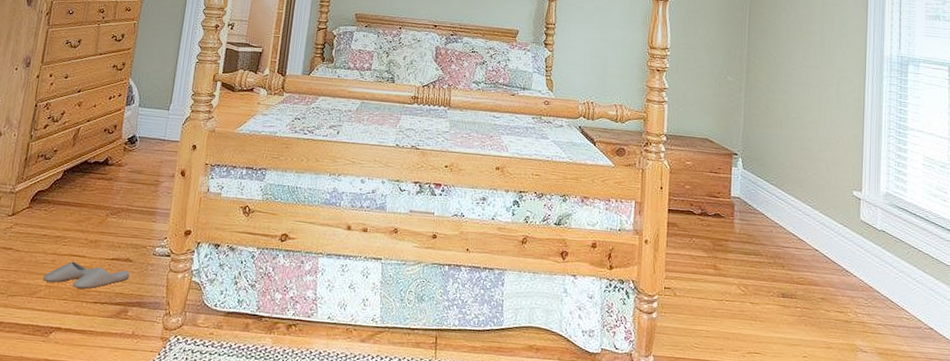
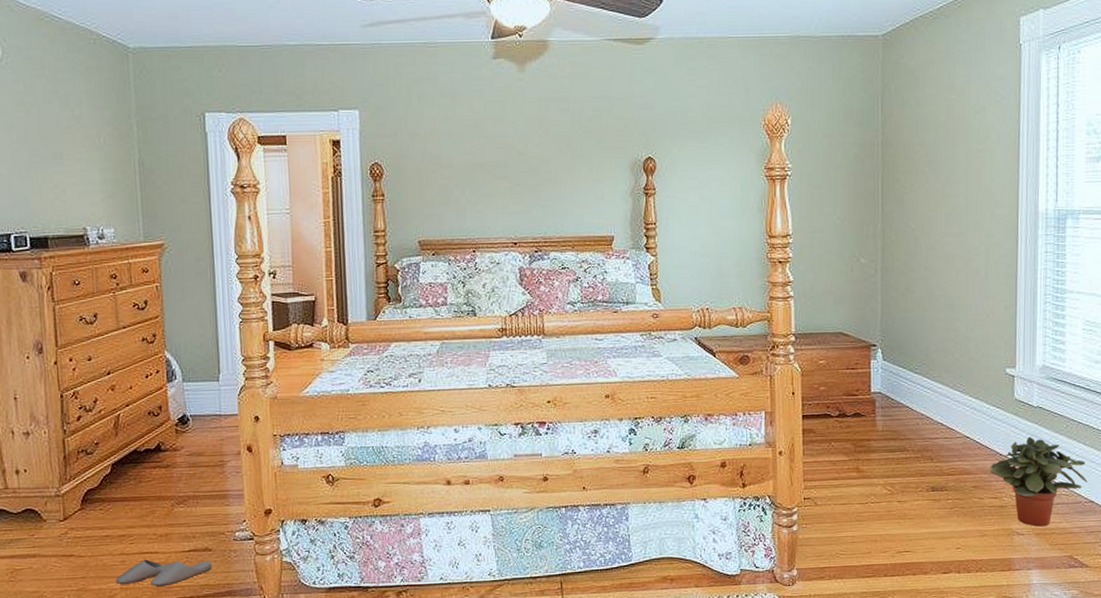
potted plant: none [835,257,928,347] -> present [989,436,1088,527]

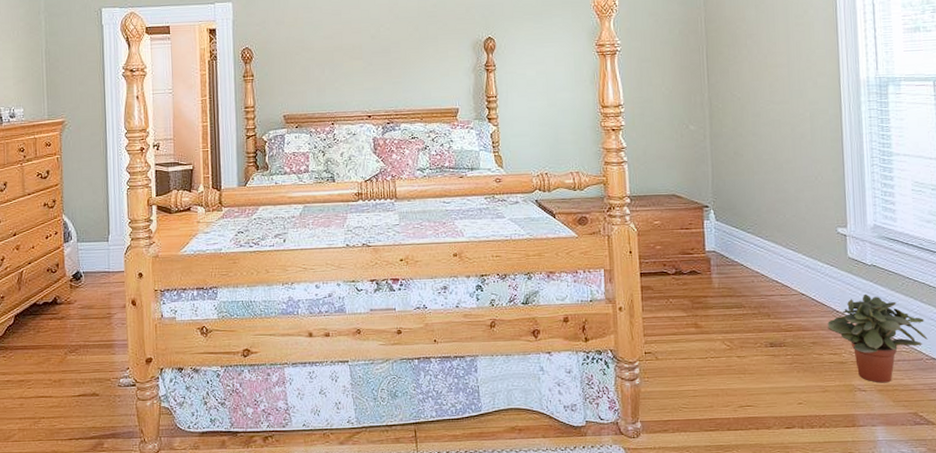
slippers: present [116,559,212,586] -> none [15,403,99,428]

